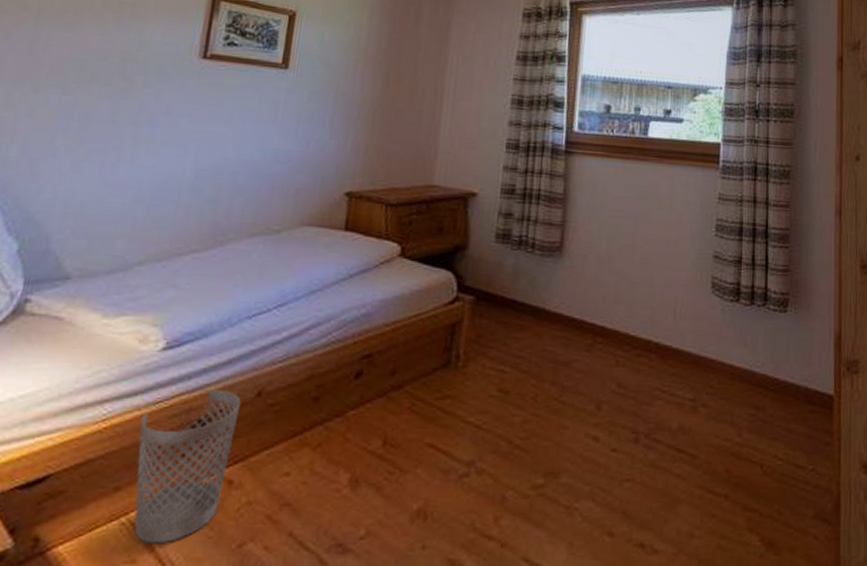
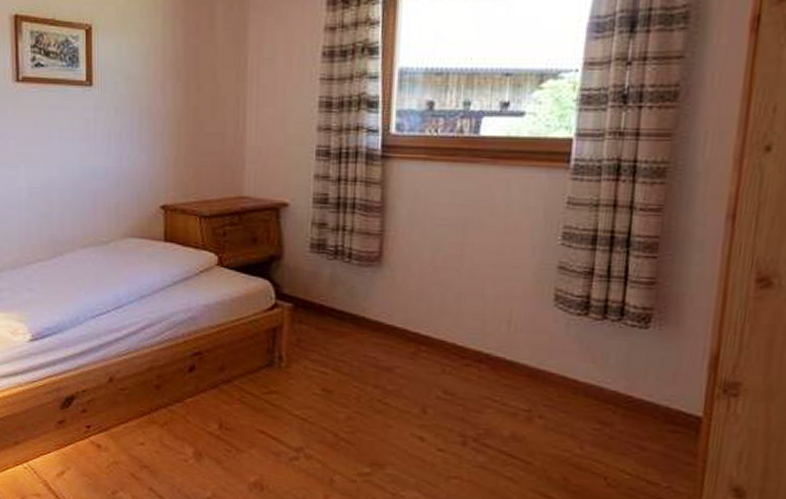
wastebasket: present [134,390,241,544] -> none [24,374,97,485]

